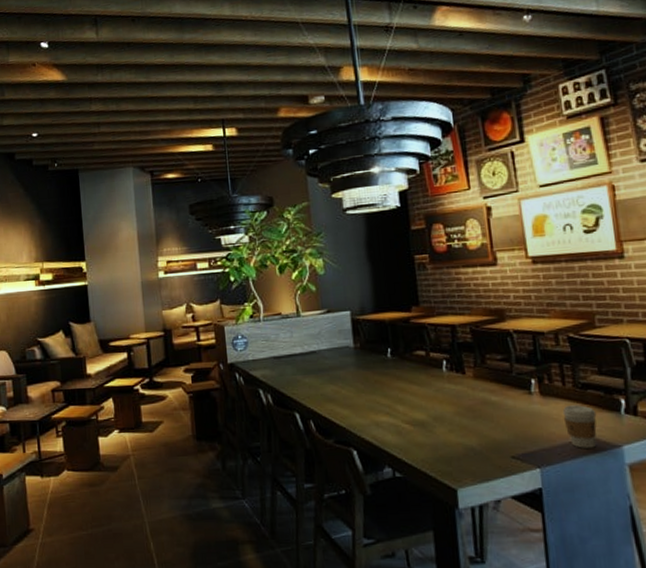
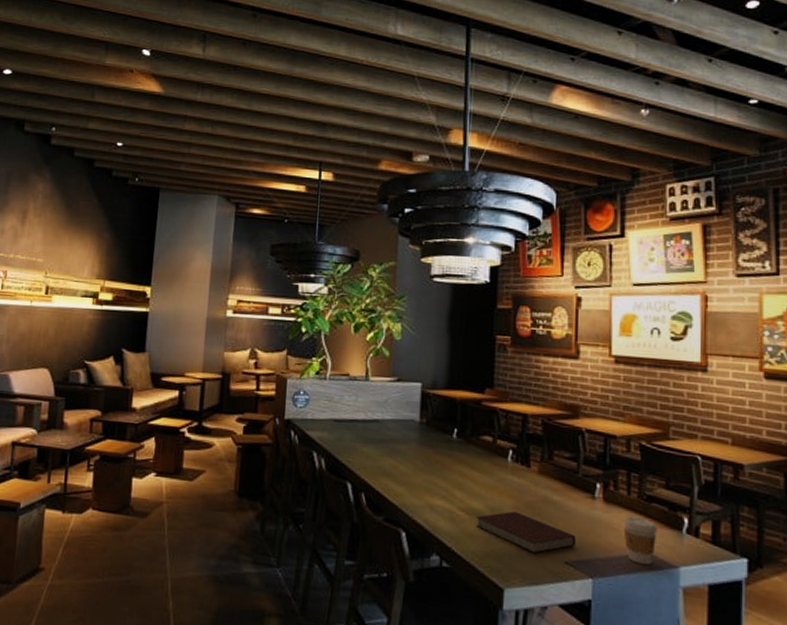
notebook: none [420,416,520,454] -> present [476,511,577,555]

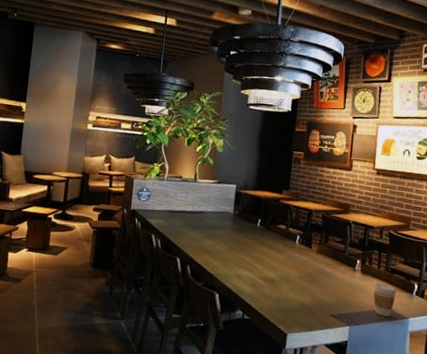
notebook: present [476,511,577,555] -> none [270,279,340,310]

